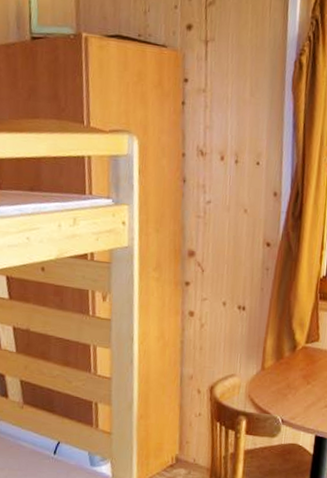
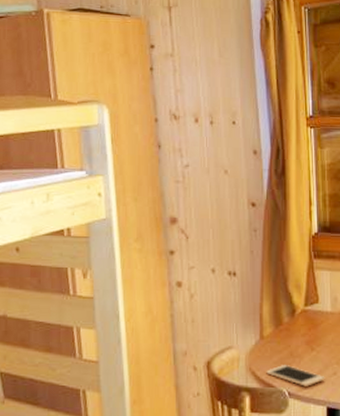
cell phone: none [263,395,317,416] -> present [266,365,325,387]

